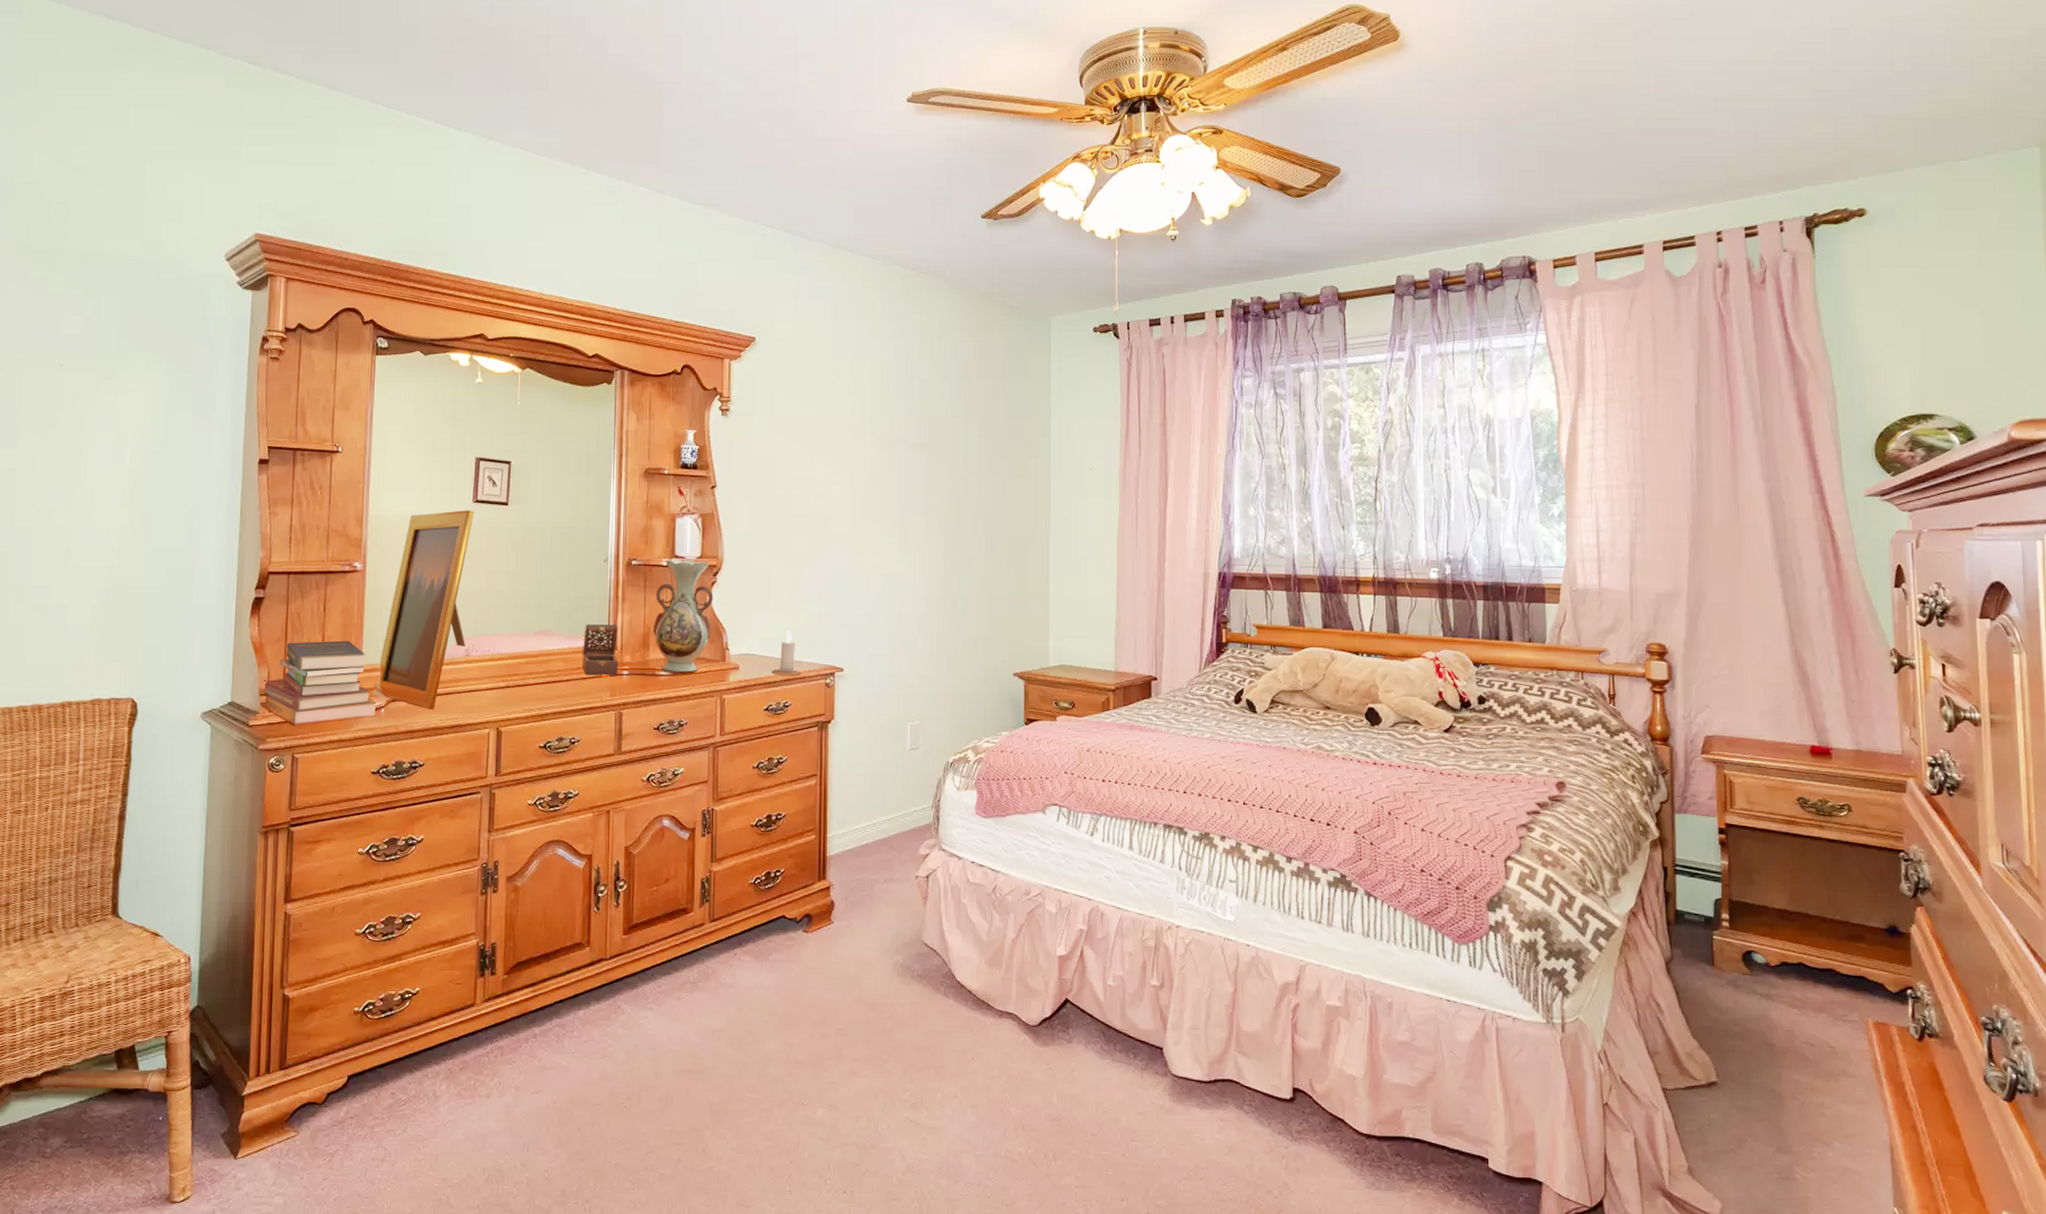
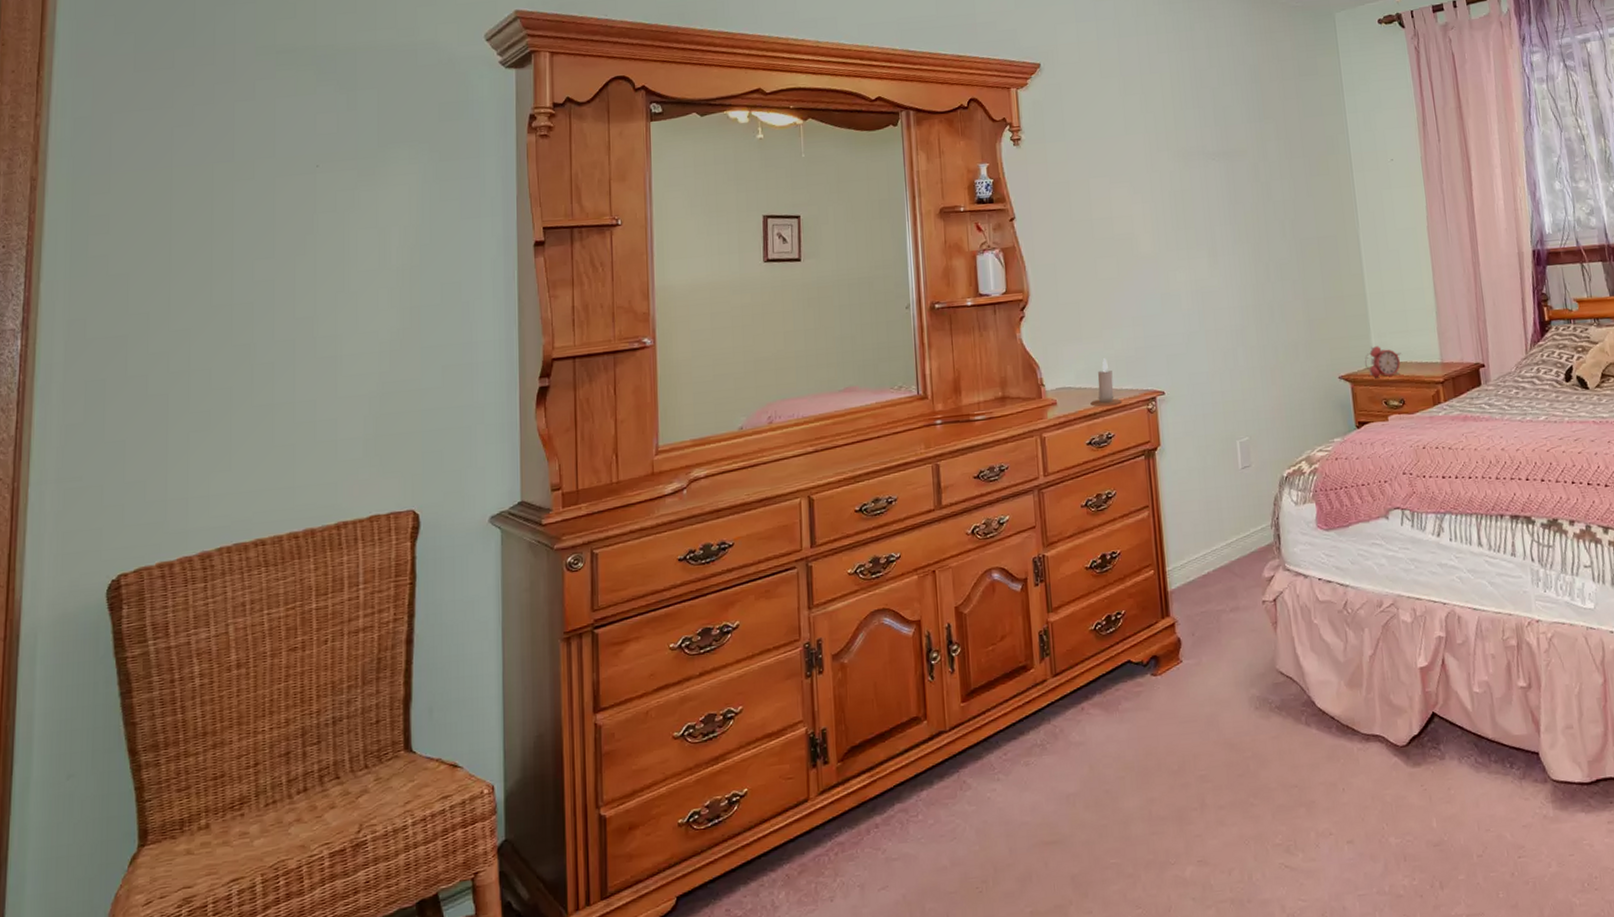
books: present [261,640,377,726] -> none [553,421,679,520]
picture frame: present [373,510,475,711] -> none [674,270,768,486]
jewelry box: present [583,624,619,676] -> none [891,373,931,429]
decorative vase: present [654,557,713,675] -> none [963,295,1025,418]
alarm clock: none [1039,648,1077,678] -> present [1364,346,1401,378]

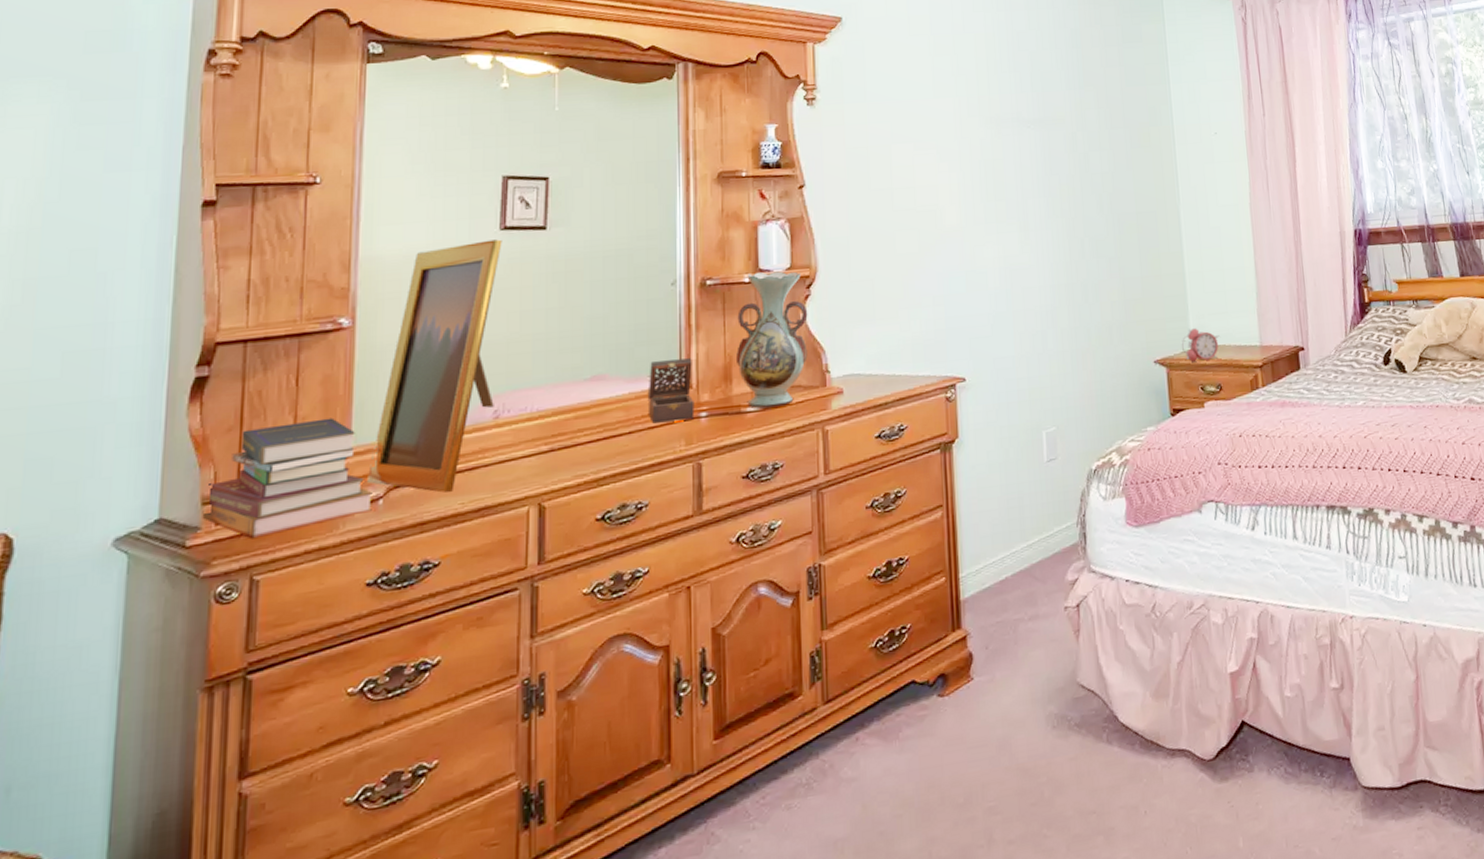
books: none [553,421,679,520] -> present [203,417,373,540]
picture frame: none [674,270,768,486] -> present [368,239,502,493]
jewelry box: none [891,373,931,429] -> present [649,358,695,424]
decorative vase: none [963,295,1025,418] -> present [737,271,808,410]
candle: present [1090,358,1123,407] -> none [882,341,918,396]

